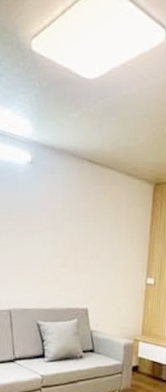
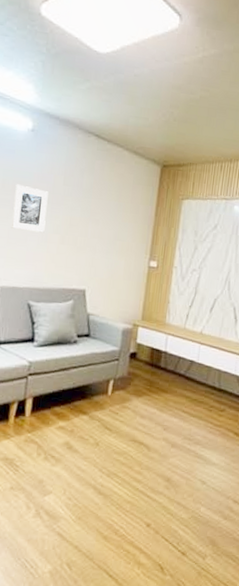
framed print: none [18,214,49,258] -> present [10,184,48,233]

